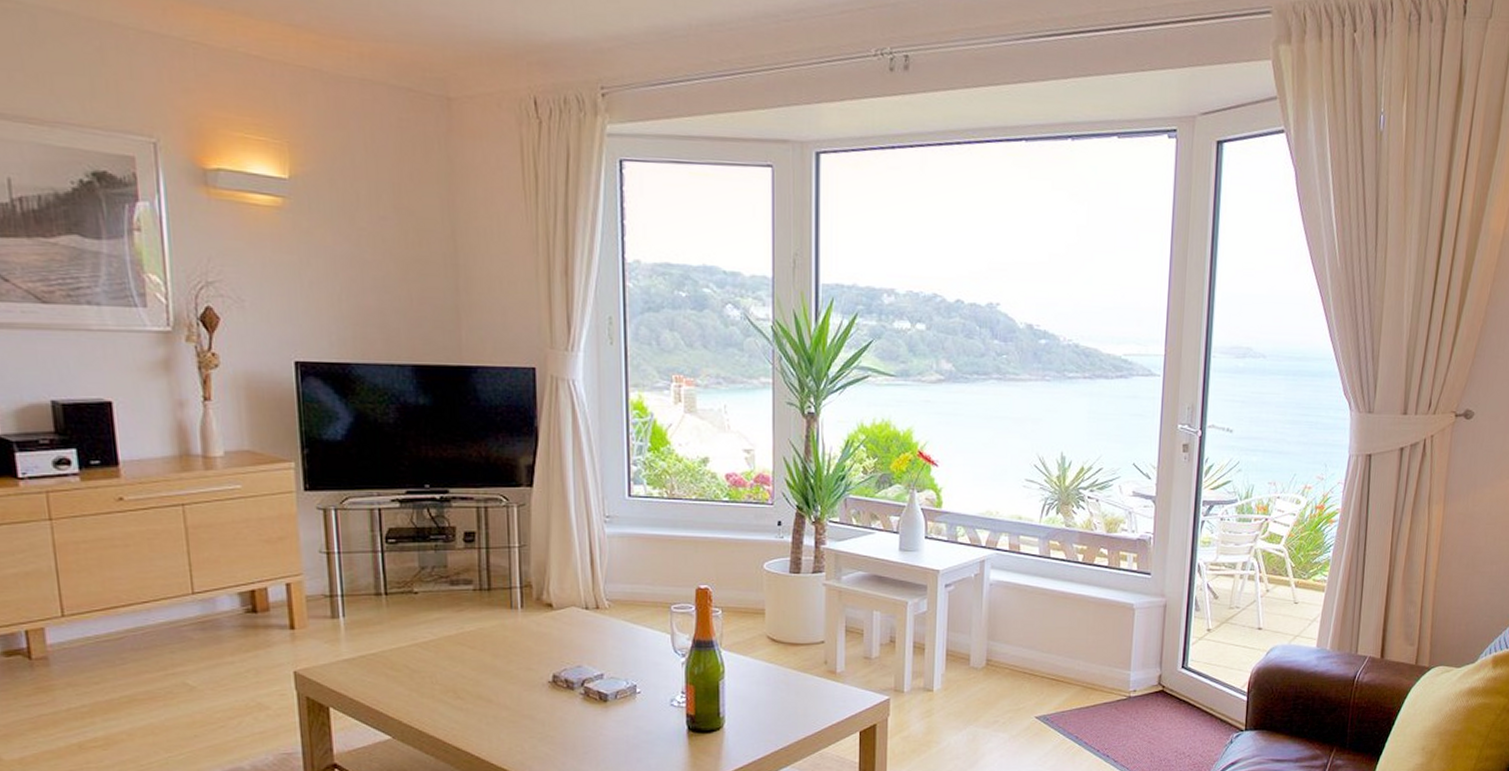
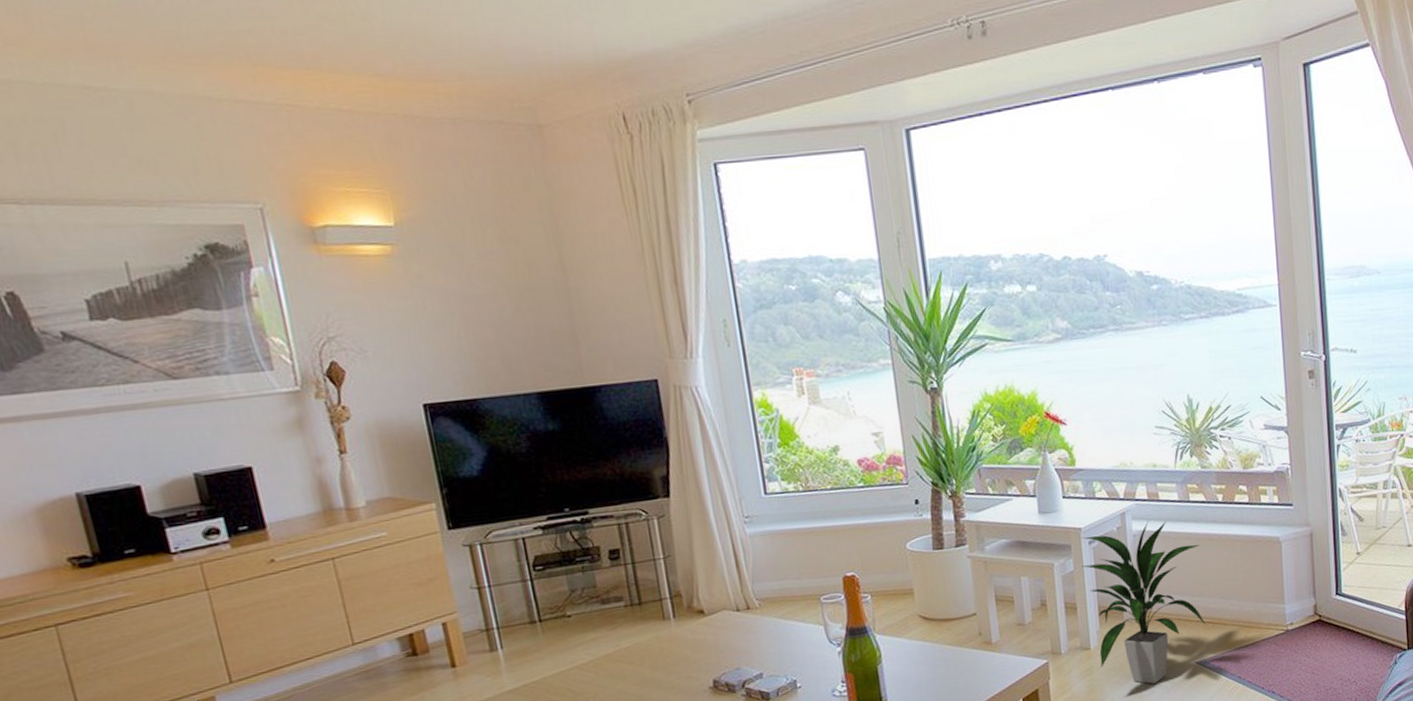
indoor plant: none [934,572,1055,733] -> present [1080,521,1206,684]

